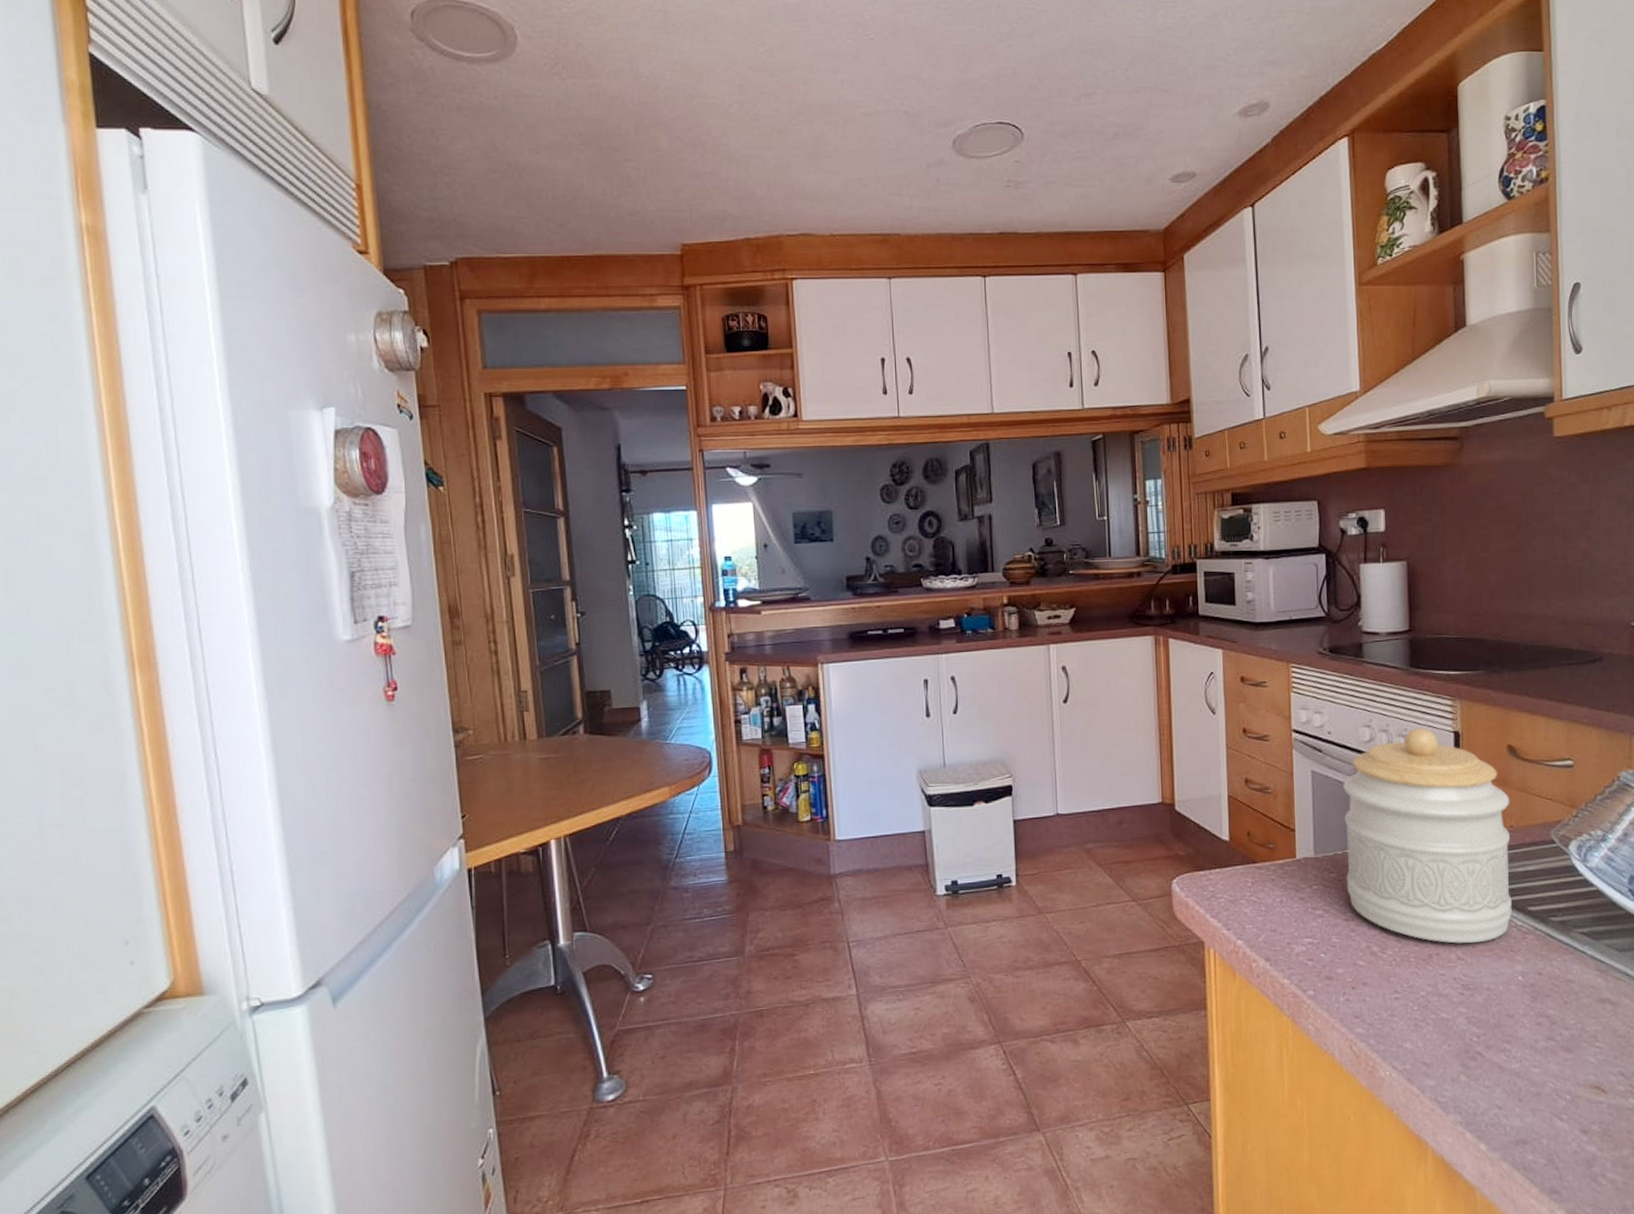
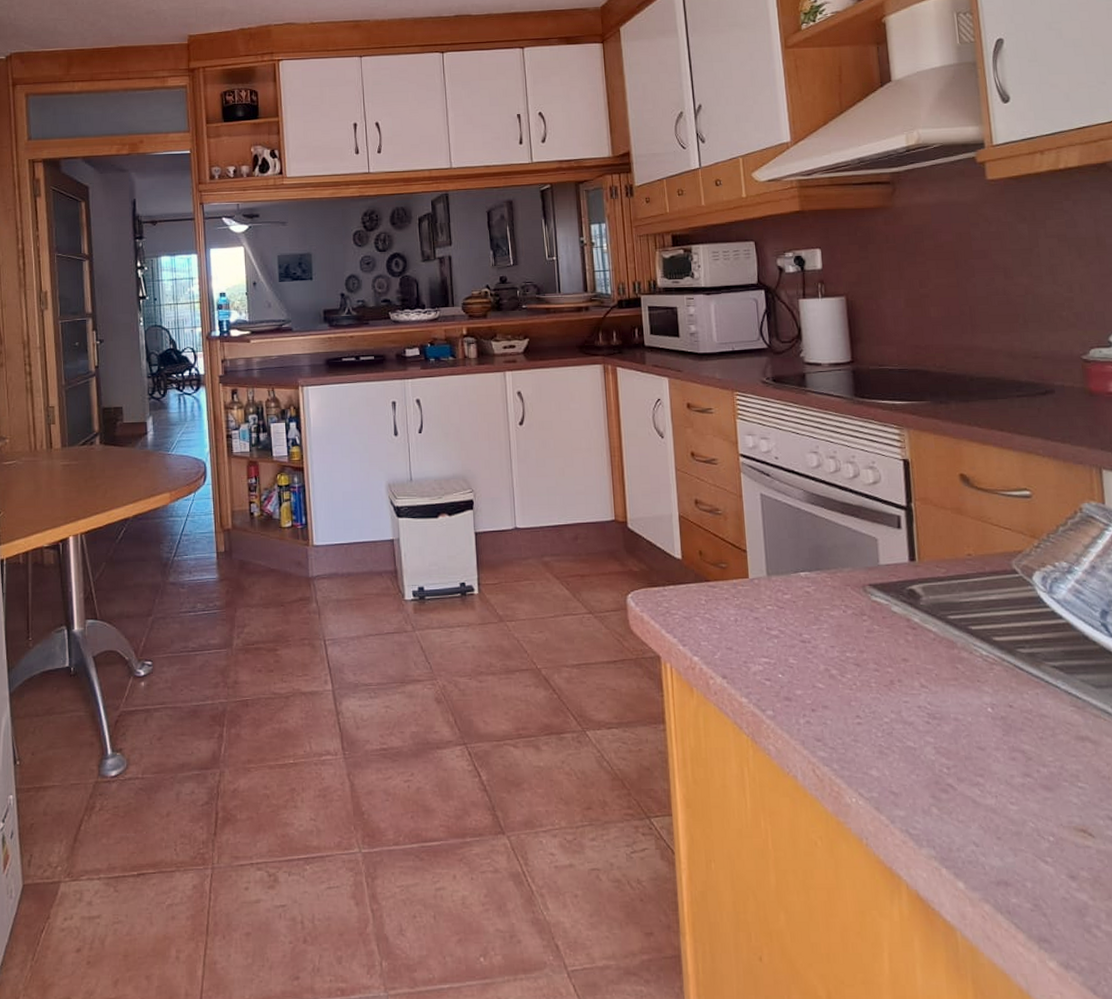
jar: present [1343,728,1512,944] -> none [793,455,976,672]

